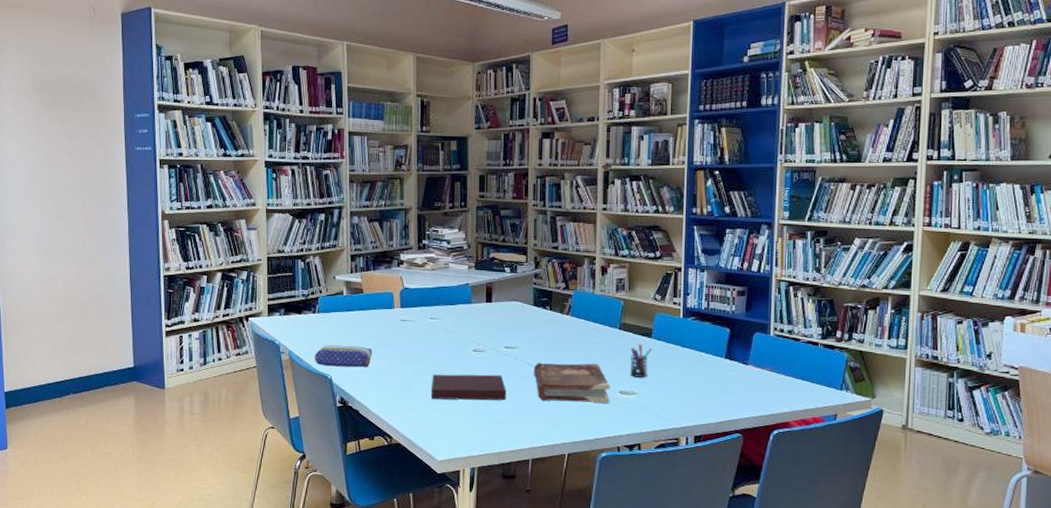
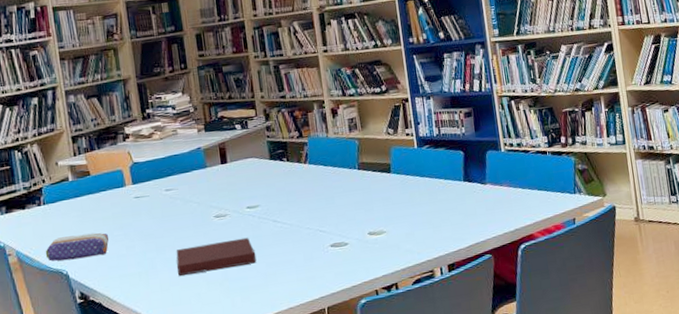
book: present [533,362,610,403] -> none [279,207,361,258]
pen holder: present [630,343,652,378] -> none [372,180,393,216]

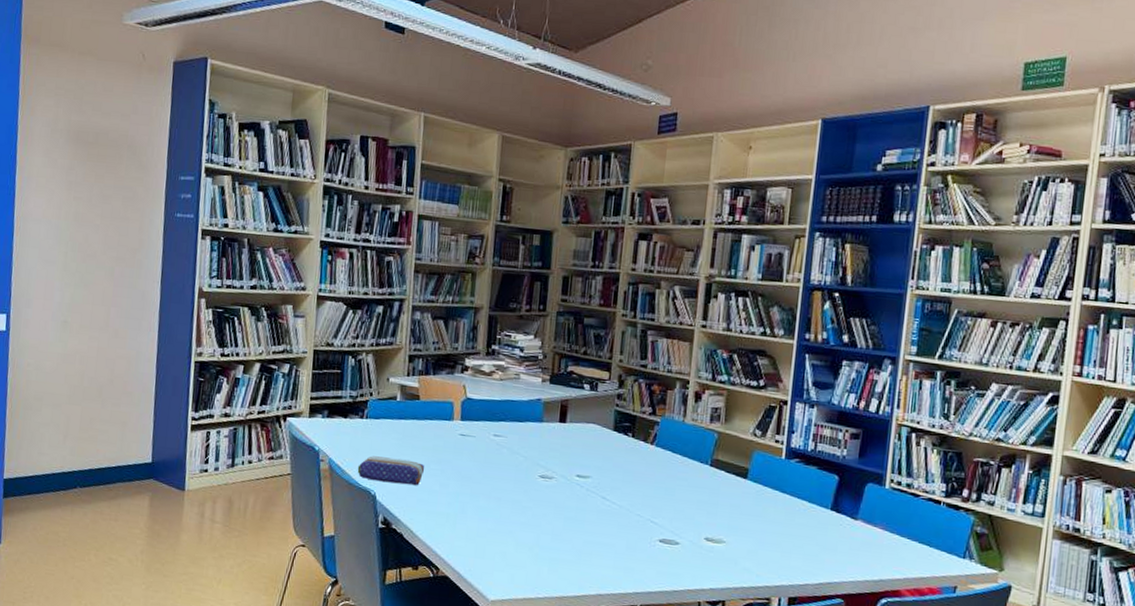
notebook: present [176,237,257,277] -> none [488,500,575,537]

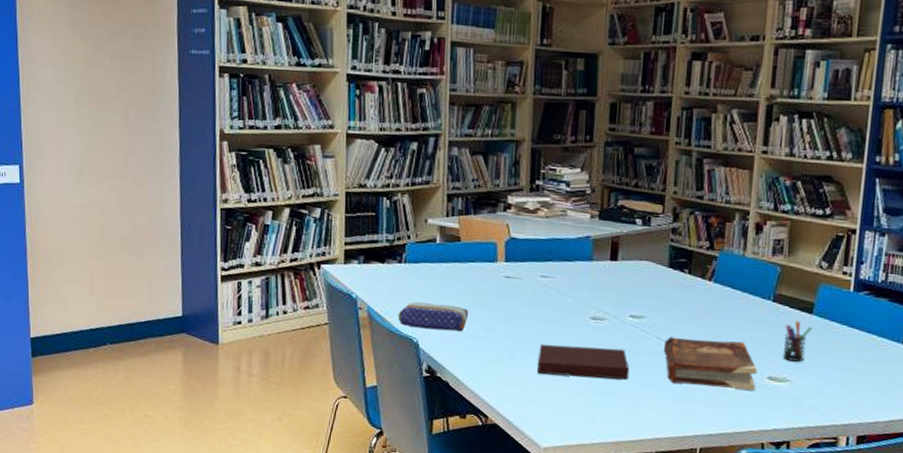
notebook: none [488,500,575,537] -> present [537,344,630,380]
book: none [607,496,695,550] -> present [663,336,757,390]
pen holder: none [720,484,746,524] -> present [783,320,812,362]

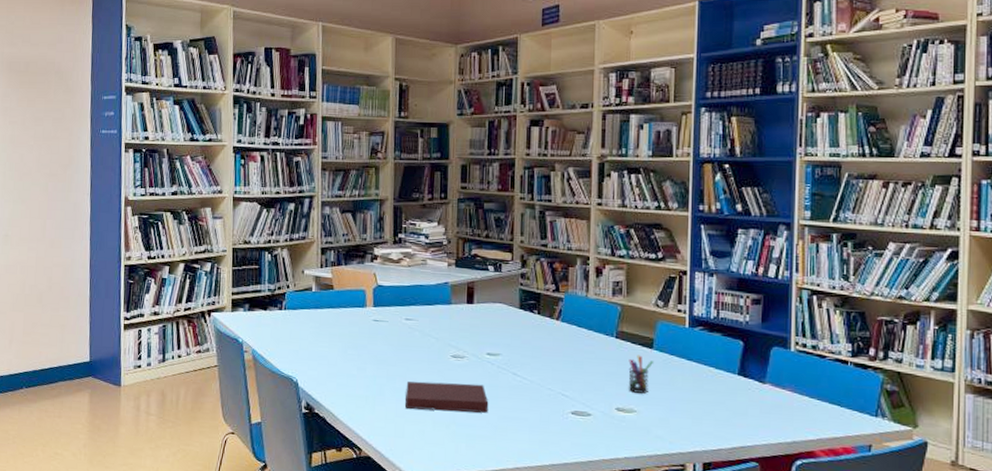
pencil case: present [397,302,469,332] -> none [279,345,343,371]
book: present [663,336,757,390] -> none [518,372,606,421]

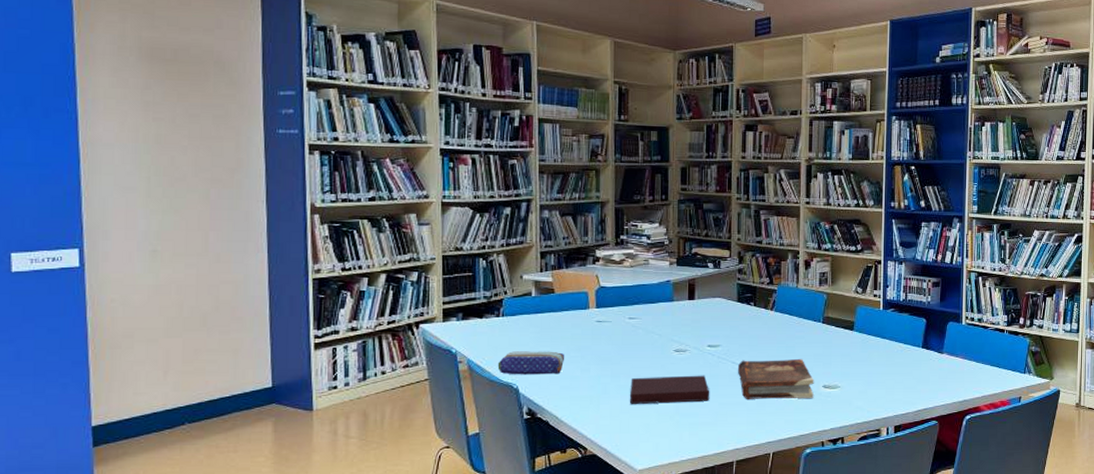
pencil case: none [279,345,343,371] -> present [497,351,565,375]
book: none [518,372,606,421] -> present [737,358,814,400]
pen holder: present [628,355,653,394] -> none [833,337,854,371]

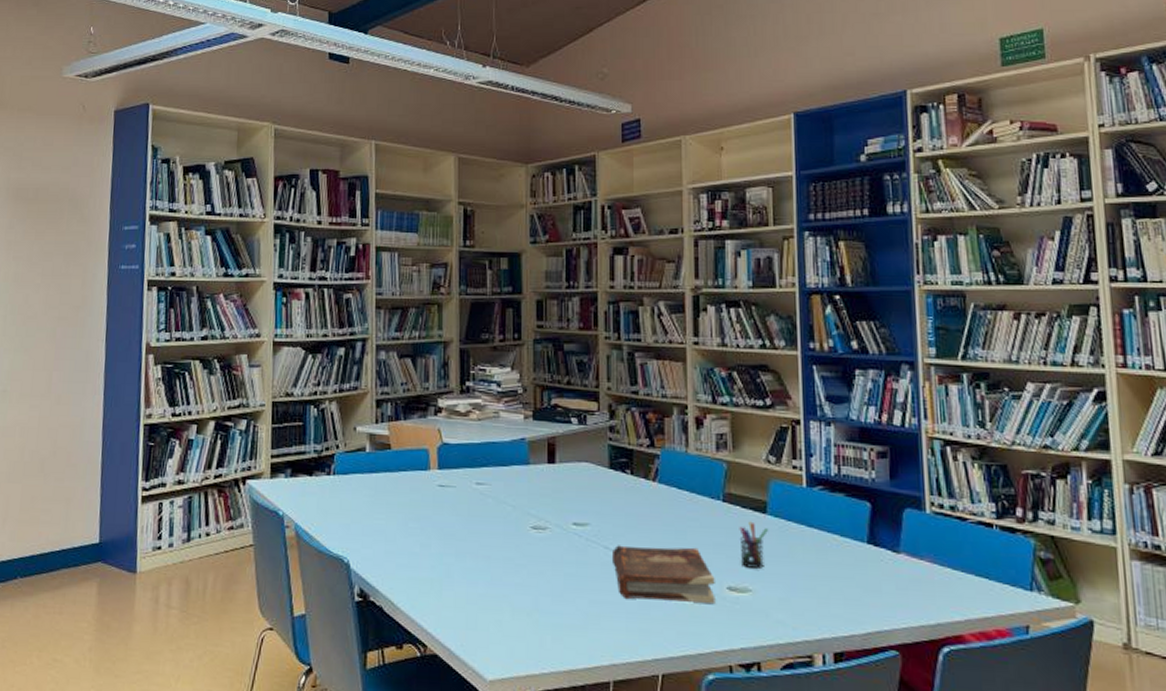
pencil case: present [497,351,565,375] -> none [327,517,403,549]
notebook: present [630,375,710,405] -> none [478,559,577,597]
pen holder: none [833,337,854,371] -> present [739,521,768,568]

